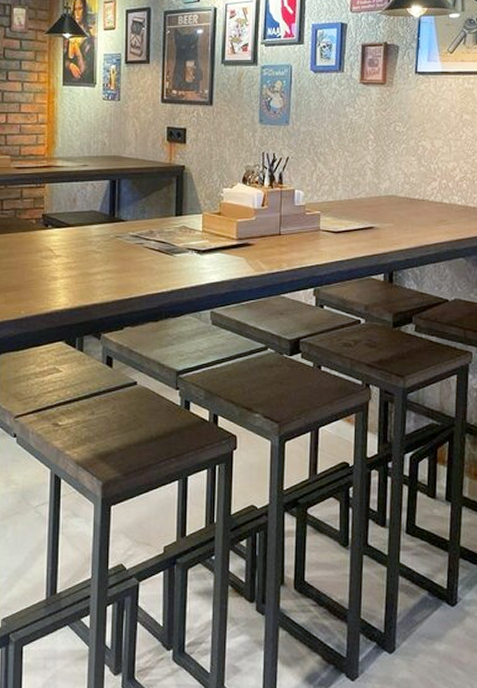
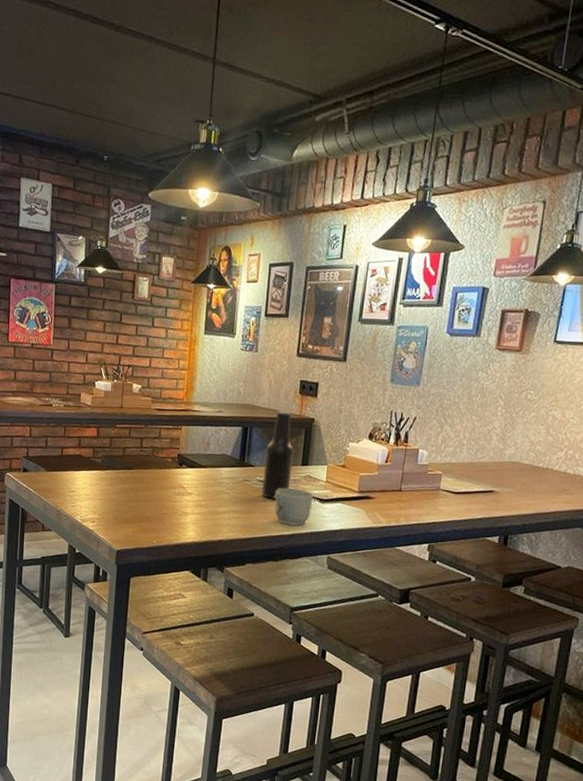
beer bottle: none [134,160,167,254] -> present [261,411,294,499]
mug: none [149,242,191,281] -> present [274,488,314,526]

